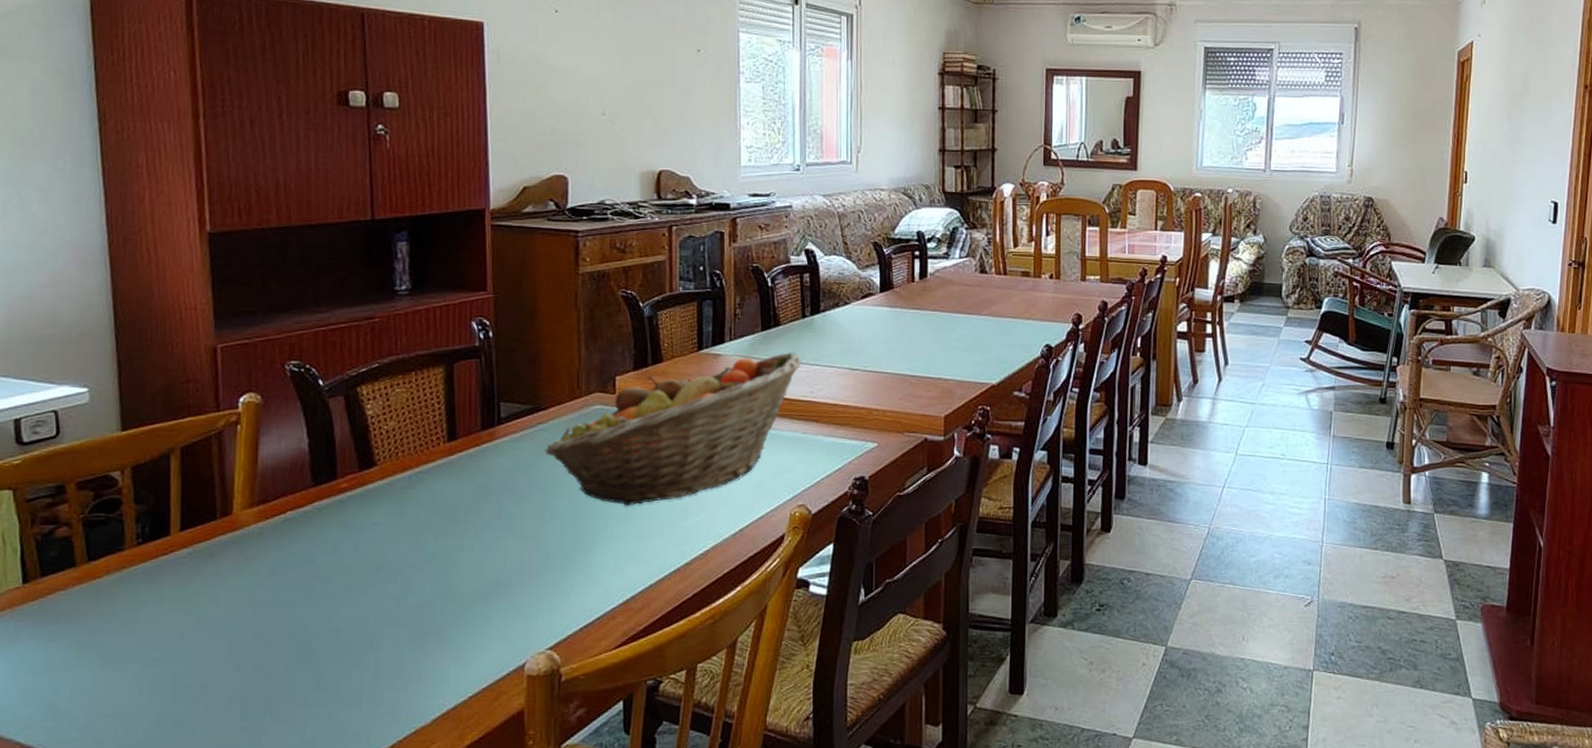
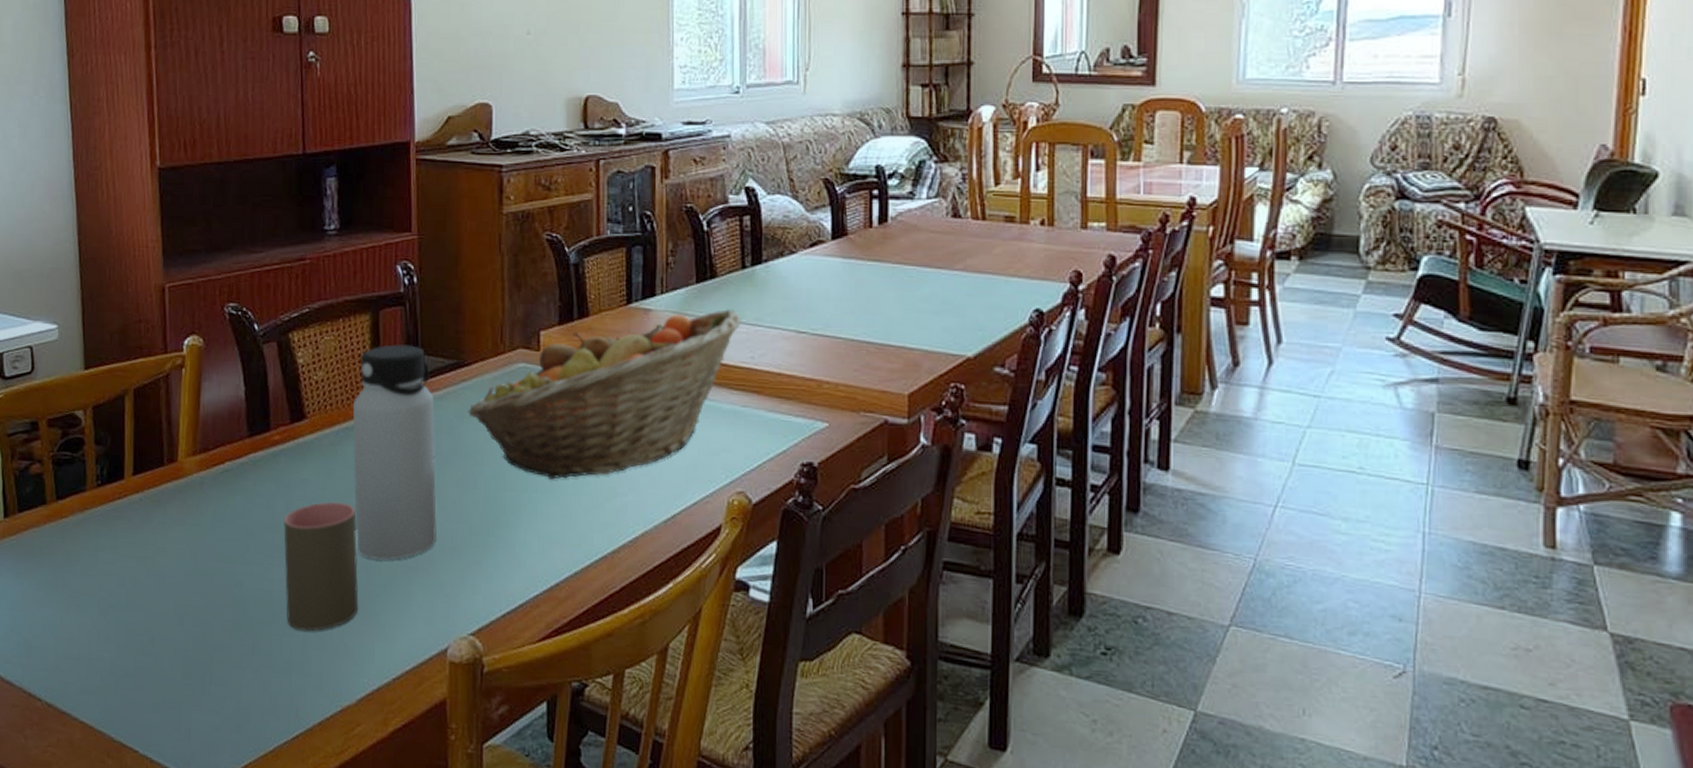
cup: none [352,541,433,663] -> present [284,501,359,632]
water bottle: none [425,393,515,592] -> present [352,344,438,561]

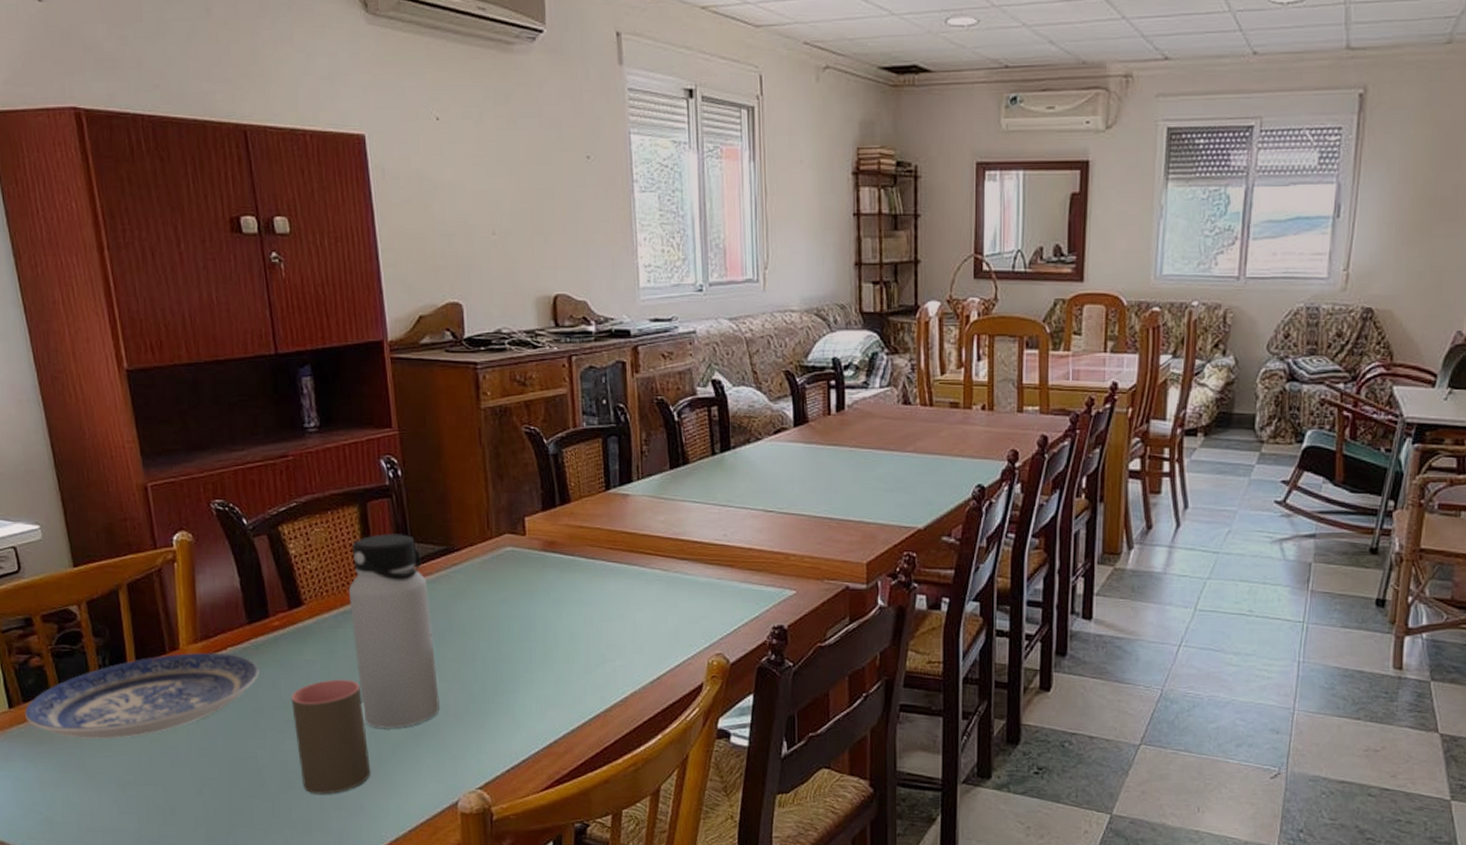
plate: none [19,466,254,557] -> present [25,652,259,739]
fruit basket: present [468,309,742,480] -> none [461,492,714,650]

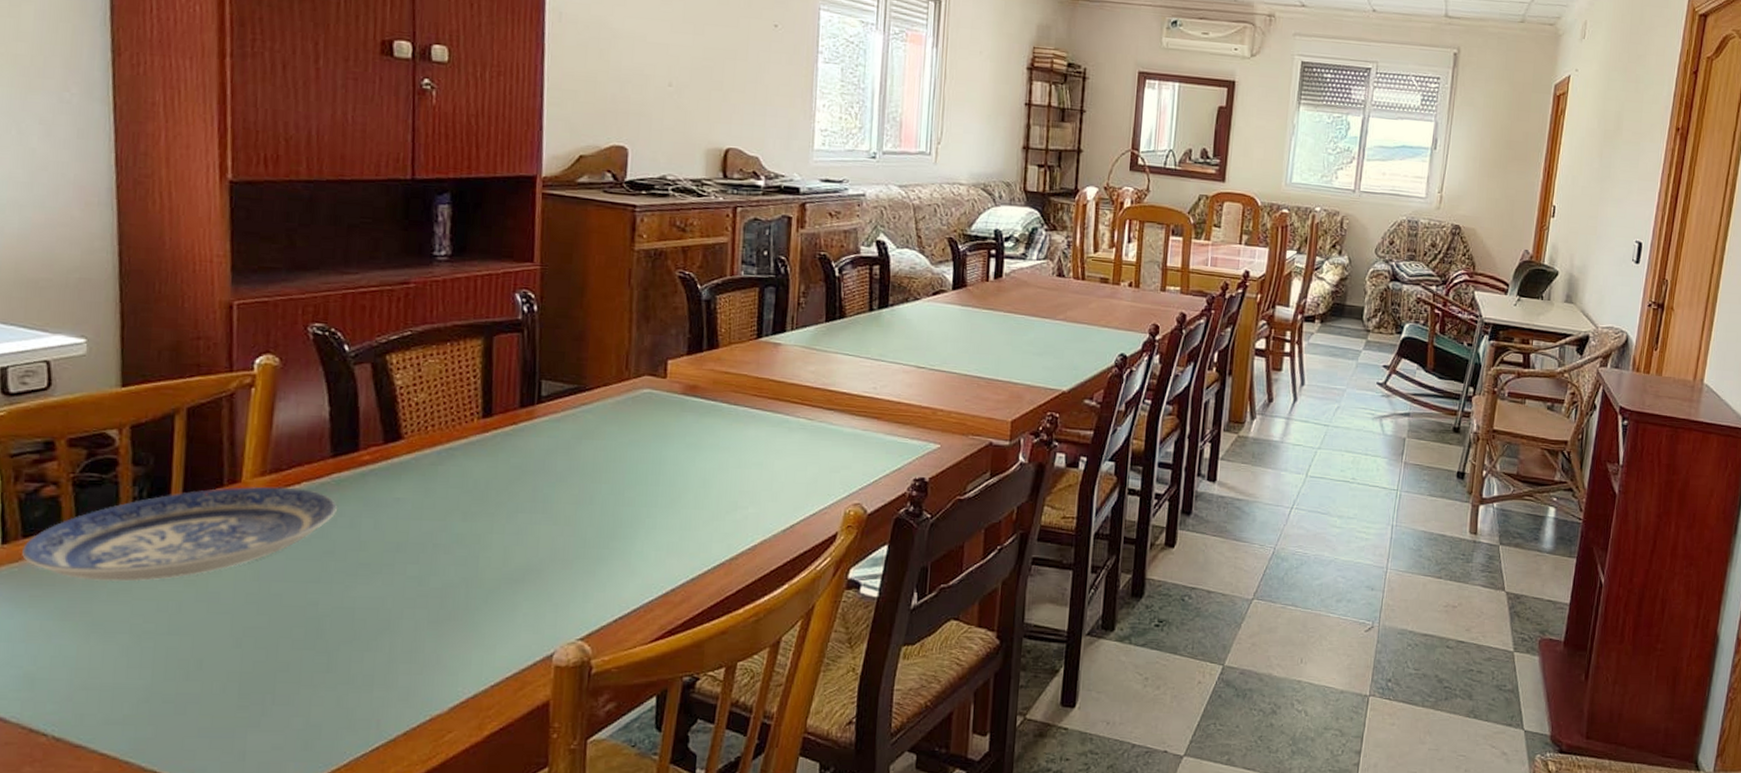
cup: present [291,679,371,794] -> none [369,519,457,646]
water bottle: present [348,534,441,730] -> none [455,368,551,575]

